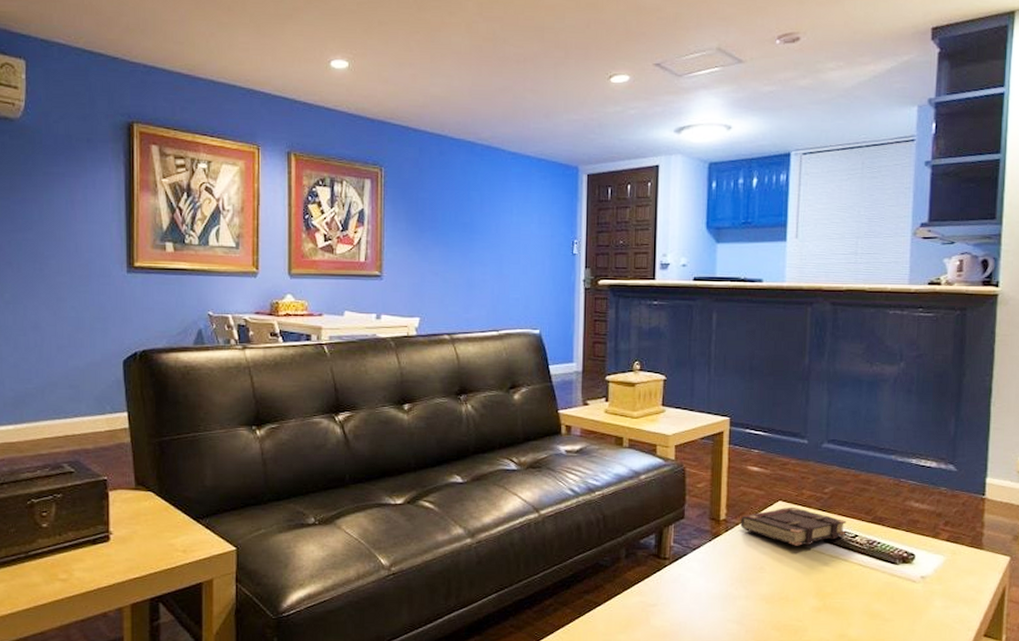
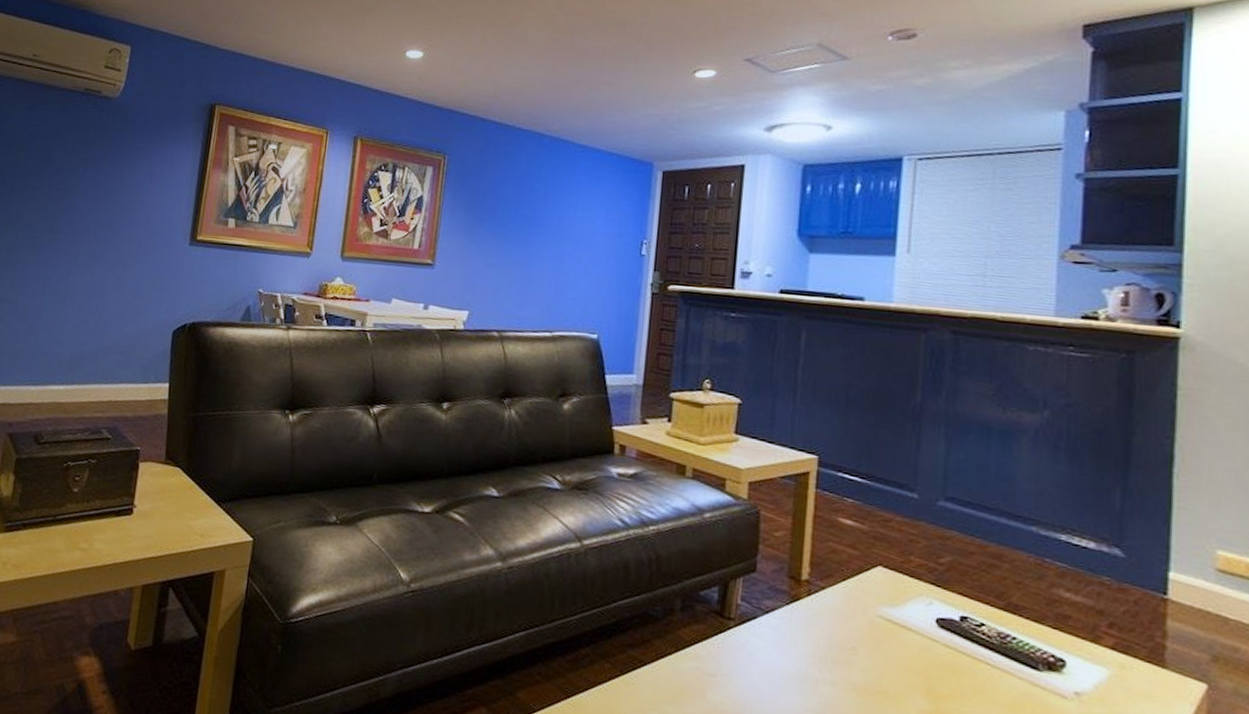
book: present [741,507,847,546] -> none [827,575,970,629]

